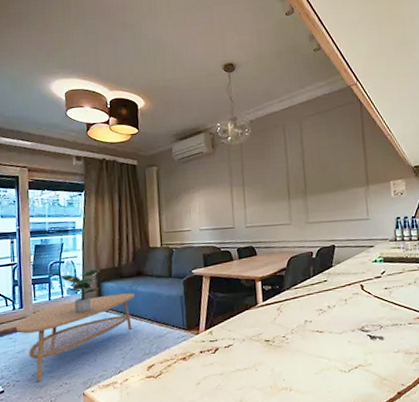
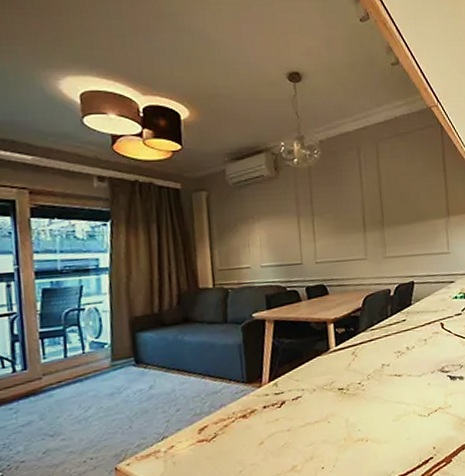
coffee table: present [15,293,135,382] -> none [16,343,181,461]
potted plant: present [60,268,100,312] -> none [80,316,135,371]

